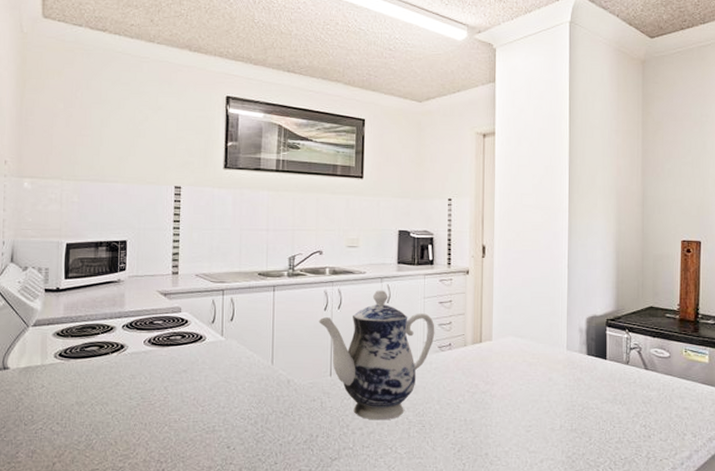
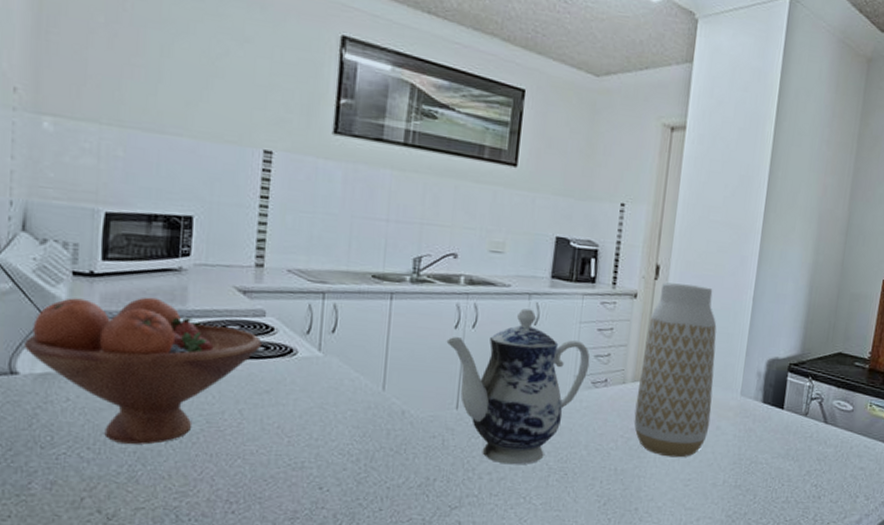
fruit bowl: none [12,304,179,418] -> present [23,297,262,445]
vase: none [477,259,543,407] -> present [634,282,717,458]

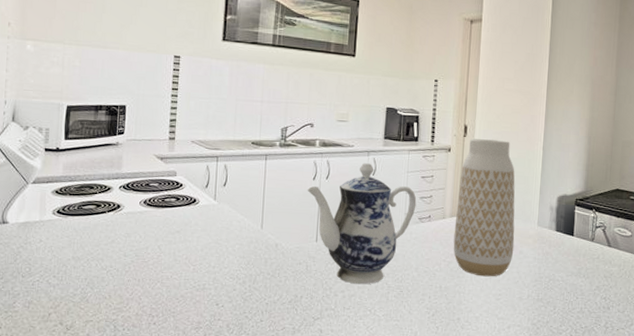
fruit bowl: present [23,297,262,445] -> none [12,165,174,273]

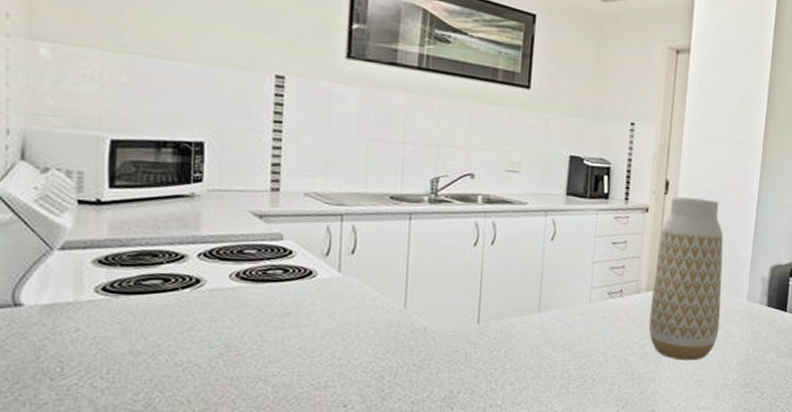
teapot: present [307,163,417,285] -> none [466,225,606,375]

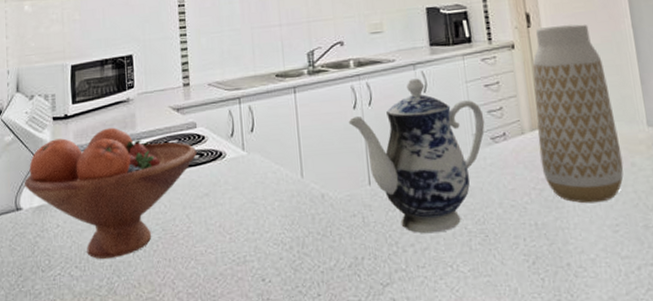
fruit bowl: none [27,224,280,371] -> present [24,127,197,259]
teapot: none [466,225,606,375] -> present [348,78,485,234]

